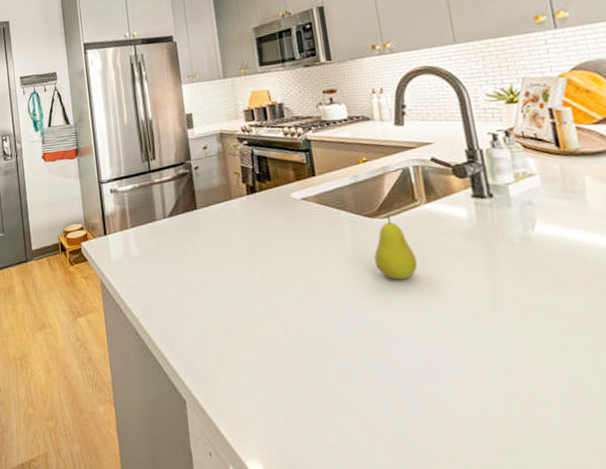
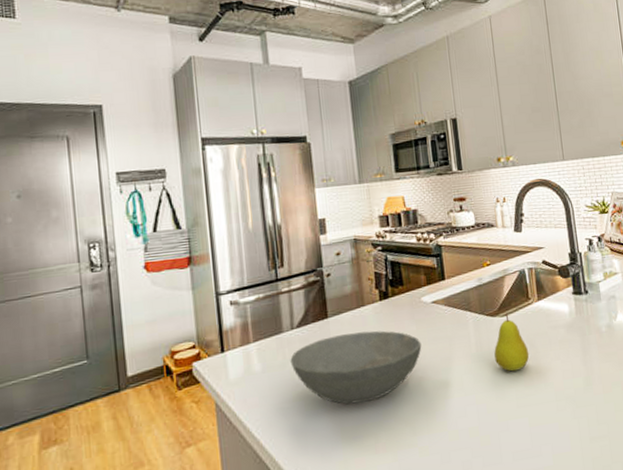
bowl: none [163,224,292,296] -> present [290,330,422,405]

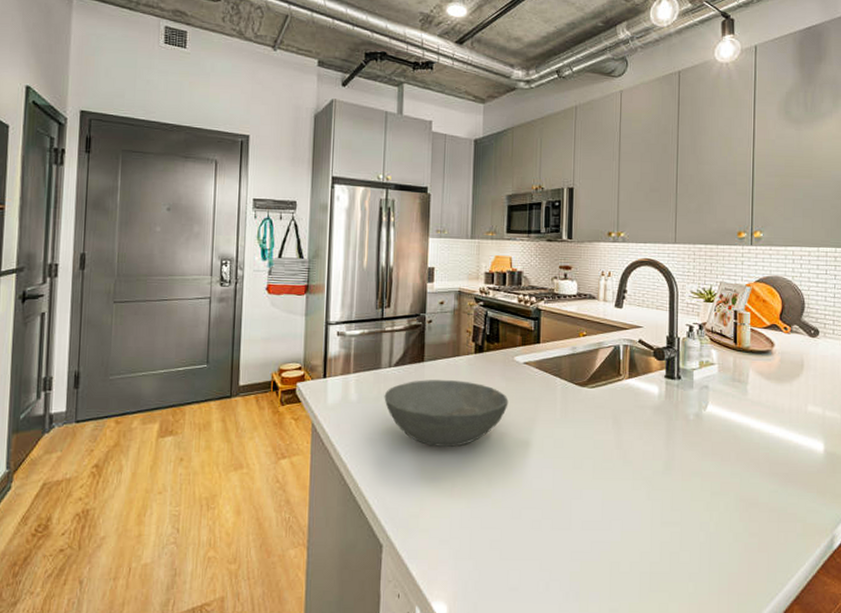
fruit: present [494,313,530,372] -> none [578,385,613,443]

